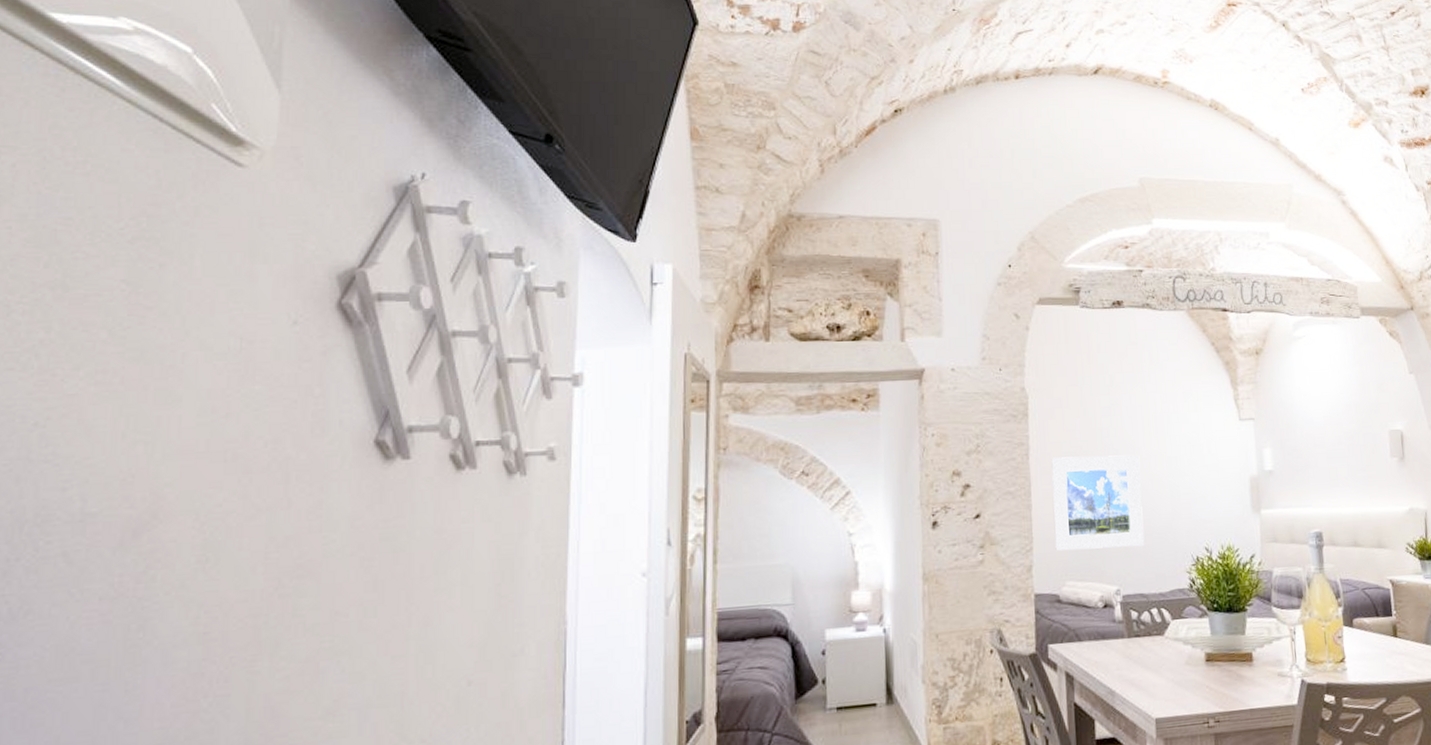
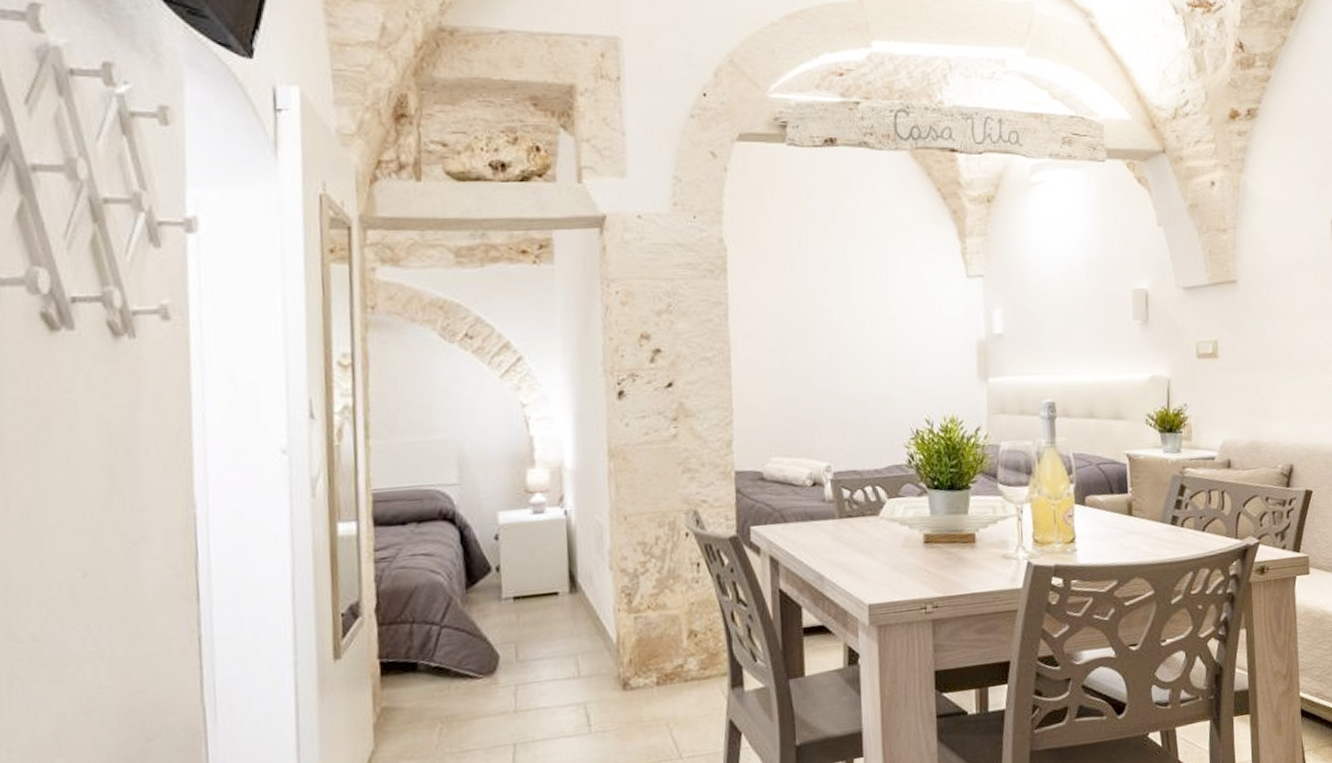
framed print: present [1051,455,1145,550] -> none [753,316,859,423]

